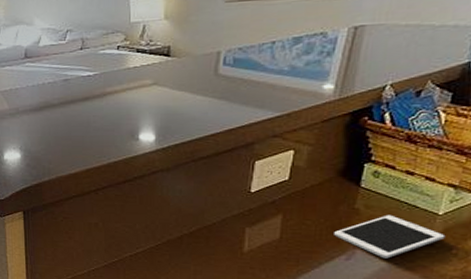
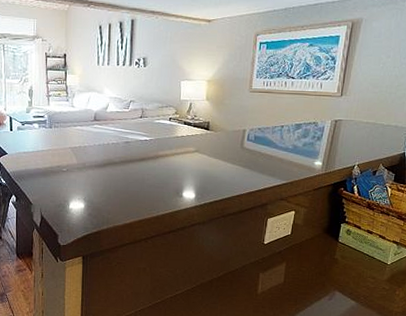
cell phone: present [334,214,446,259] -> none [321,264,392,299]

